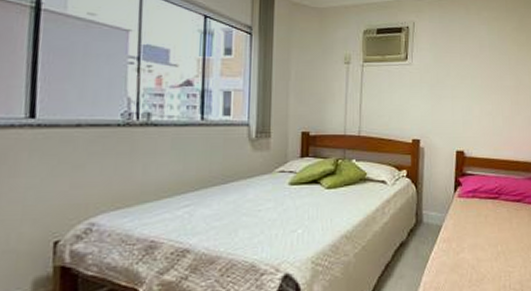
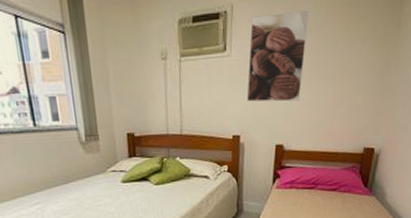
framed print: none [427,30,484,109] -> present [247,9,309,102]

